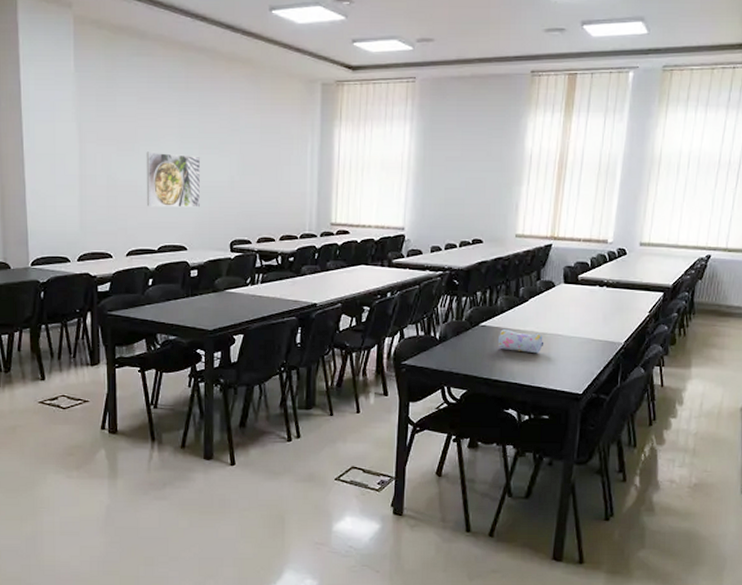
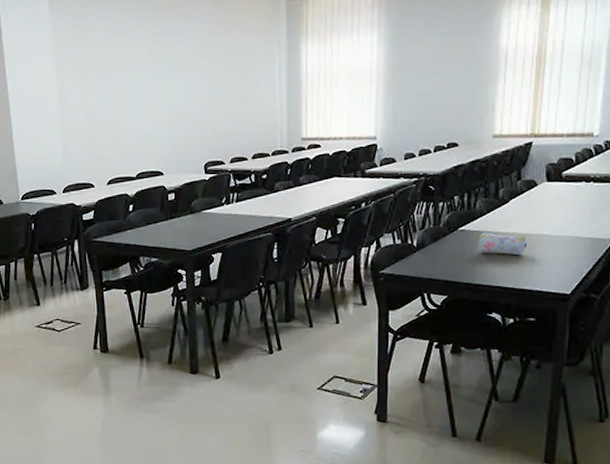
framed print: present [146,152,201,208] -> none [120,82,173,136]

